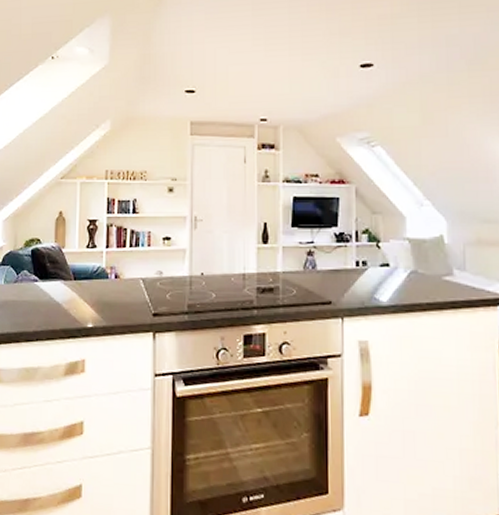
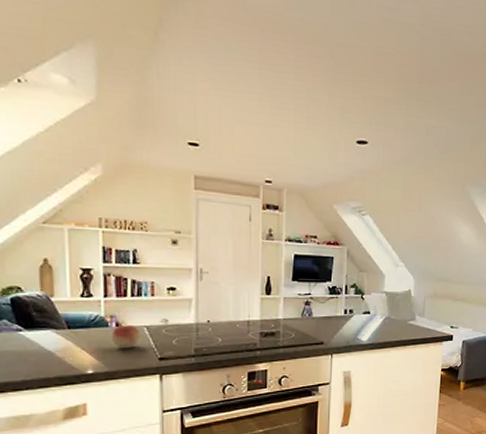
fruit: none [110,277,137,303] -> present [111,325,141,349]

